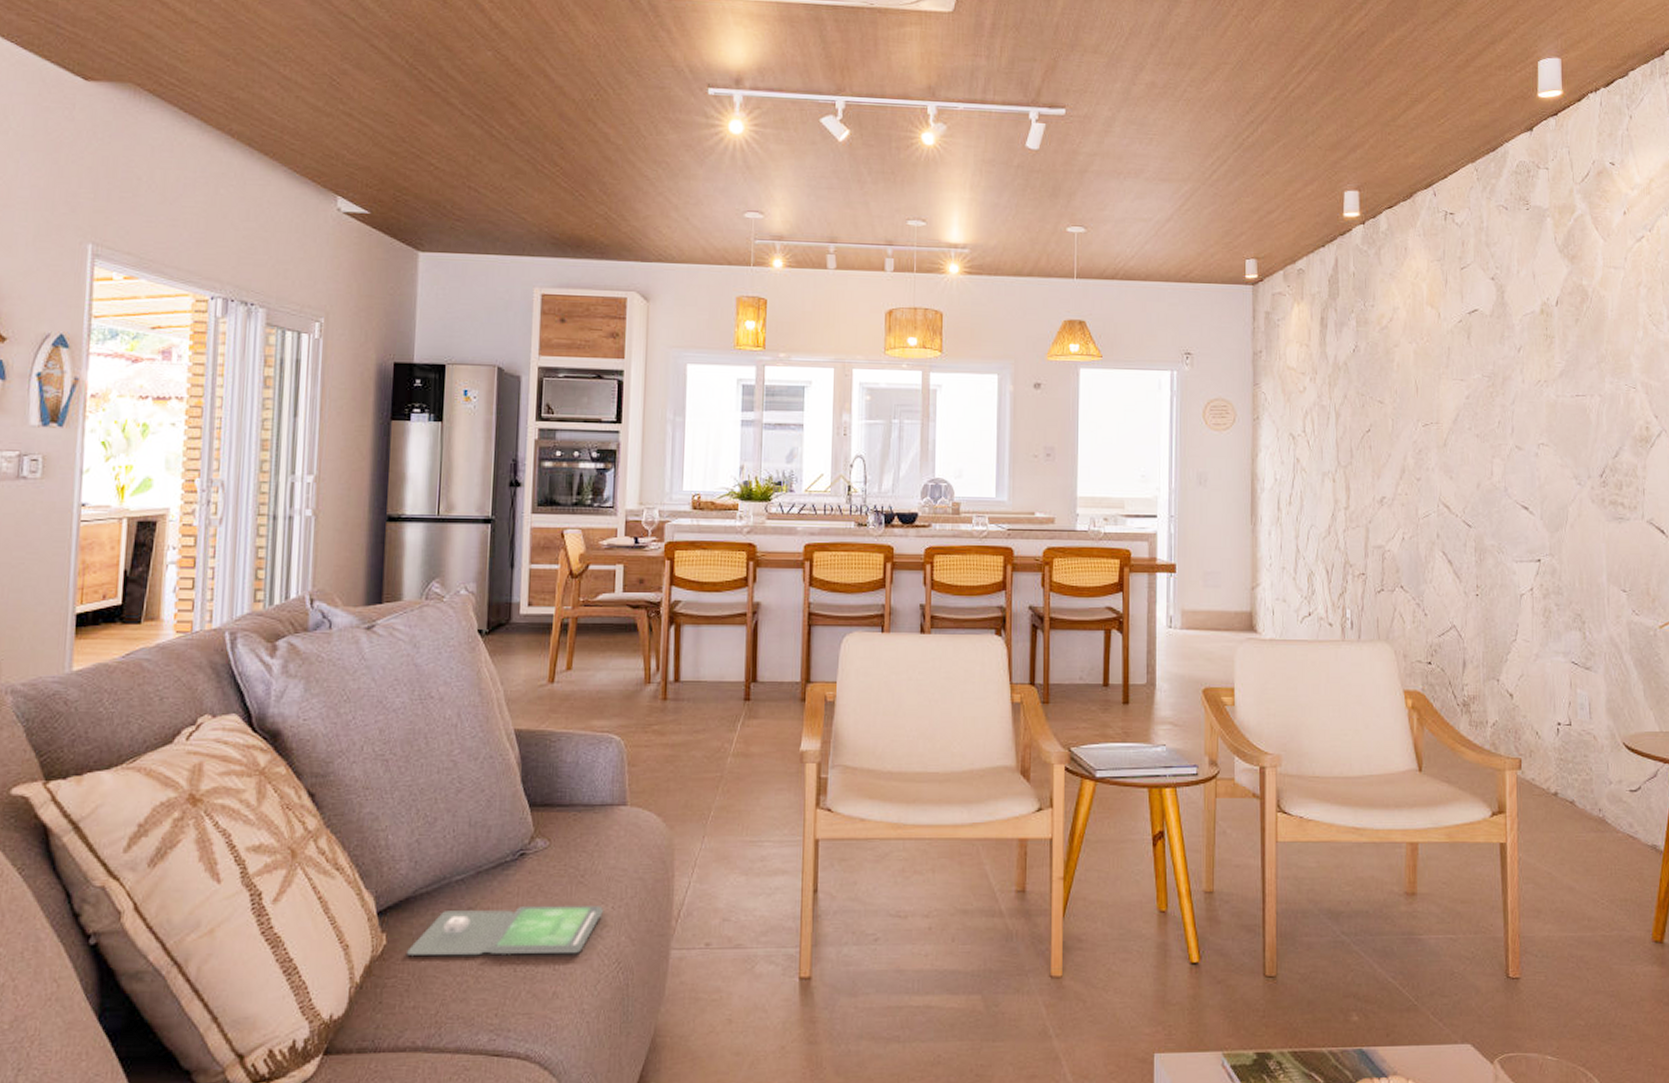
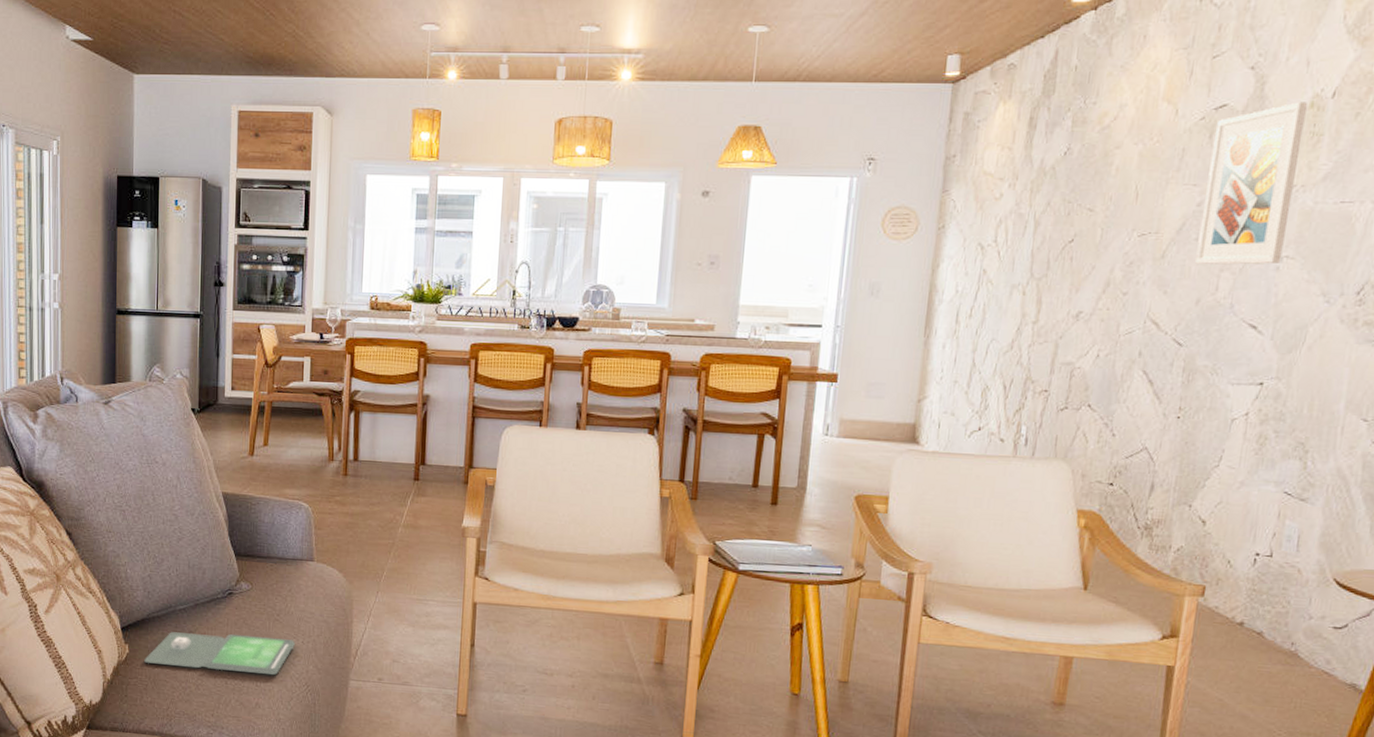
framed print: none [1471,308,1539,452] -> present [1195,102,1307,265]

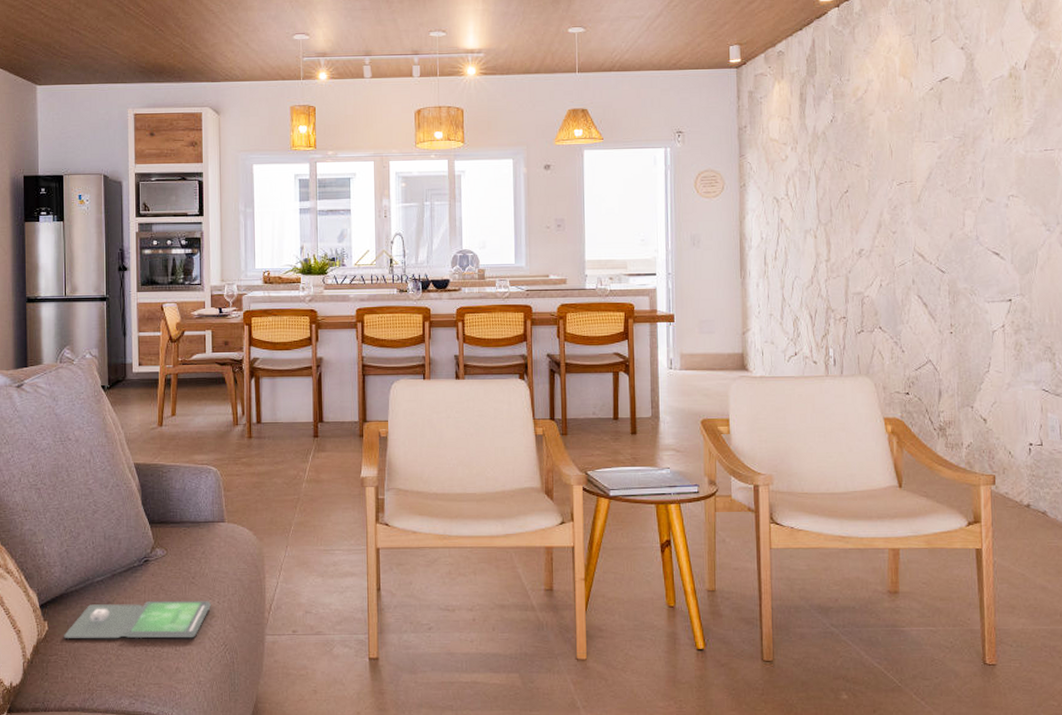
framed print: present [1195,102,1307,265] -> none [942,73,1008,206]

